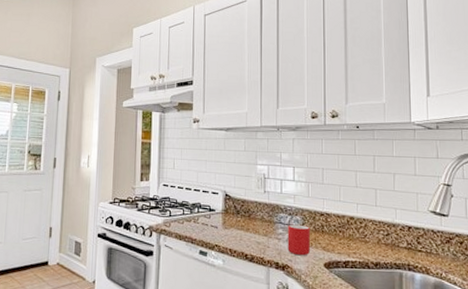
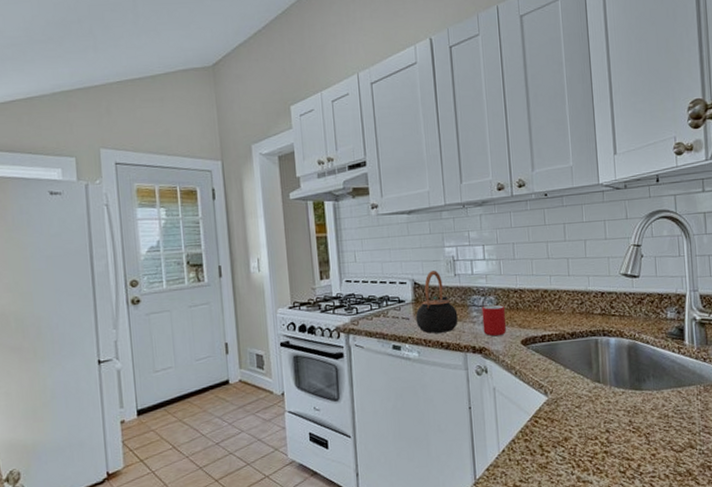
teapot: none [224,185,264,245] -> present [415,271,458,334]

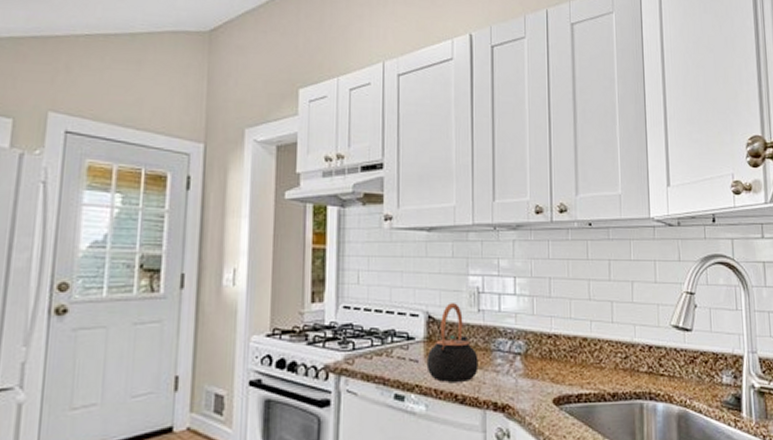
cup: present [481,304,506,337] -> none [508,351,535,392]

